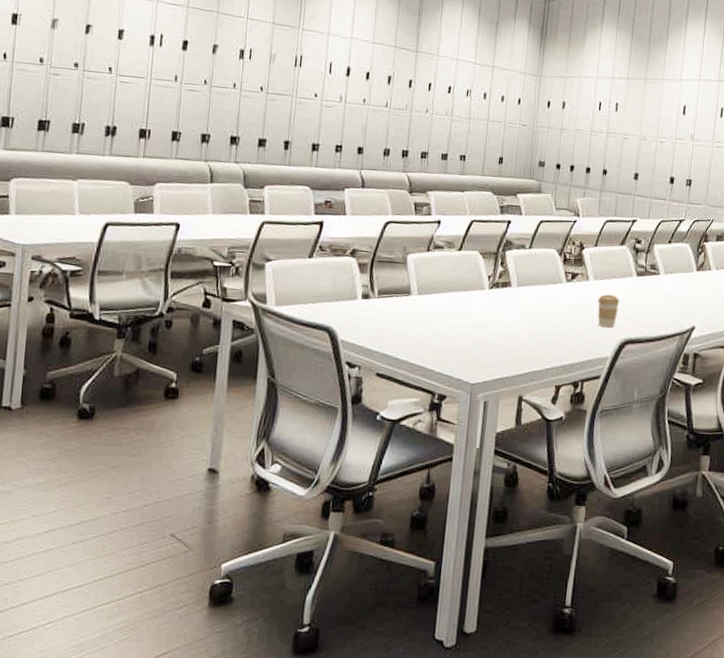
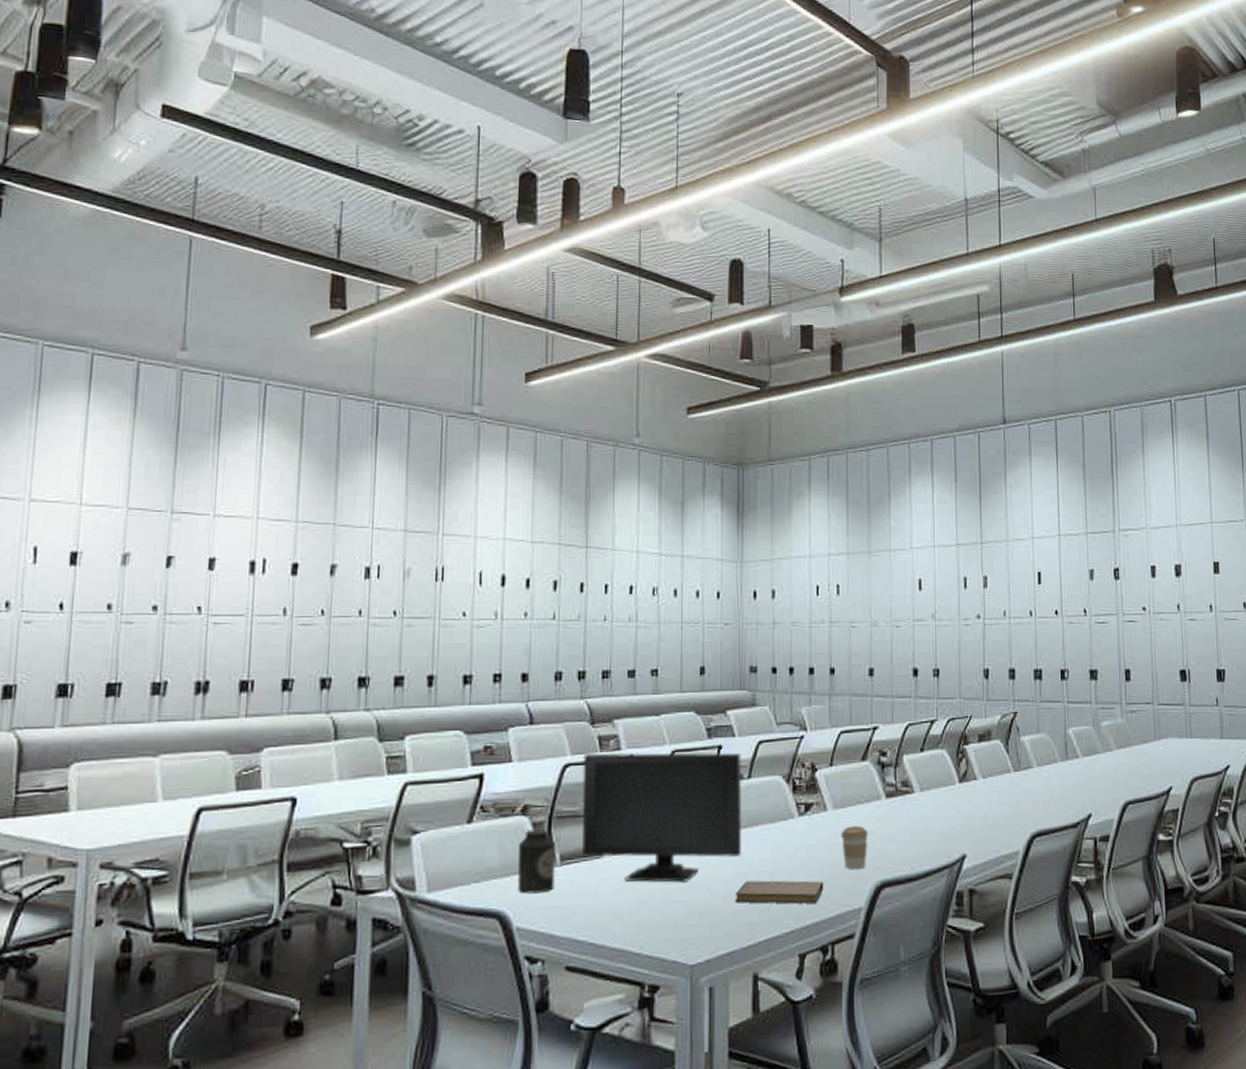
canister: none [344,268,376,317] -> present [518,829,556,894]
computer monitor: none [395,216,526,322] -> present [582,752,743,883]
notebook: none [510,326,581,350] -> present [734,880,824,905]

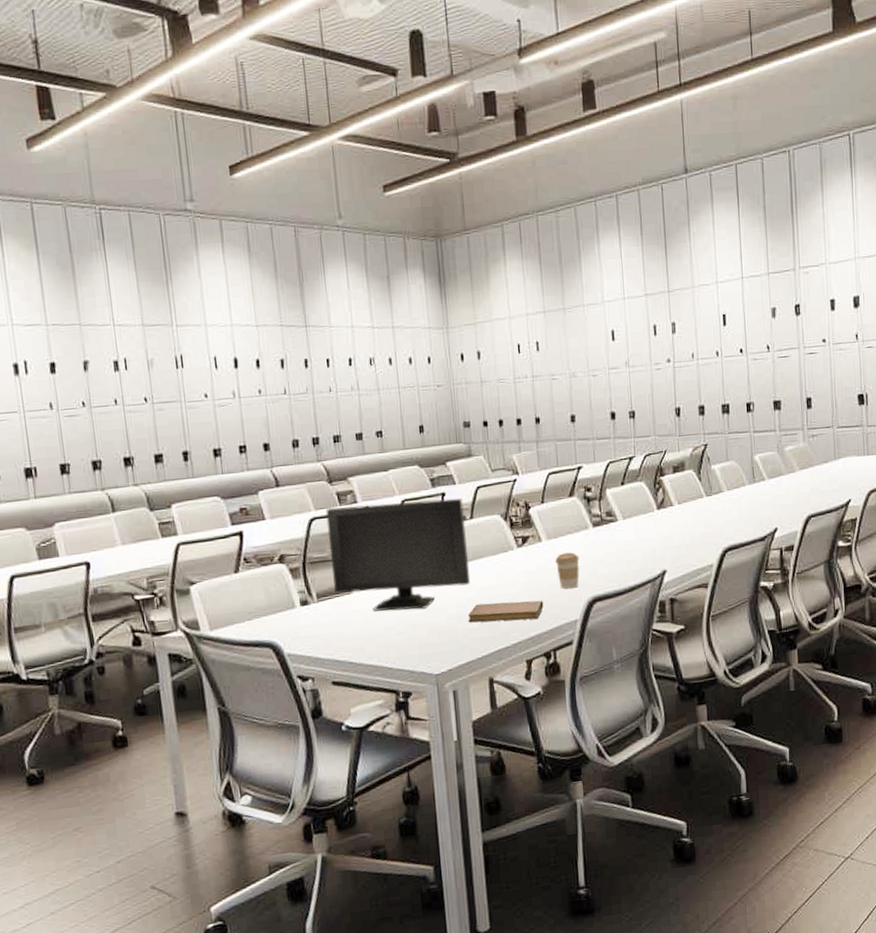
canister: present [518,829,556,894] -> none [280,573,315,627]

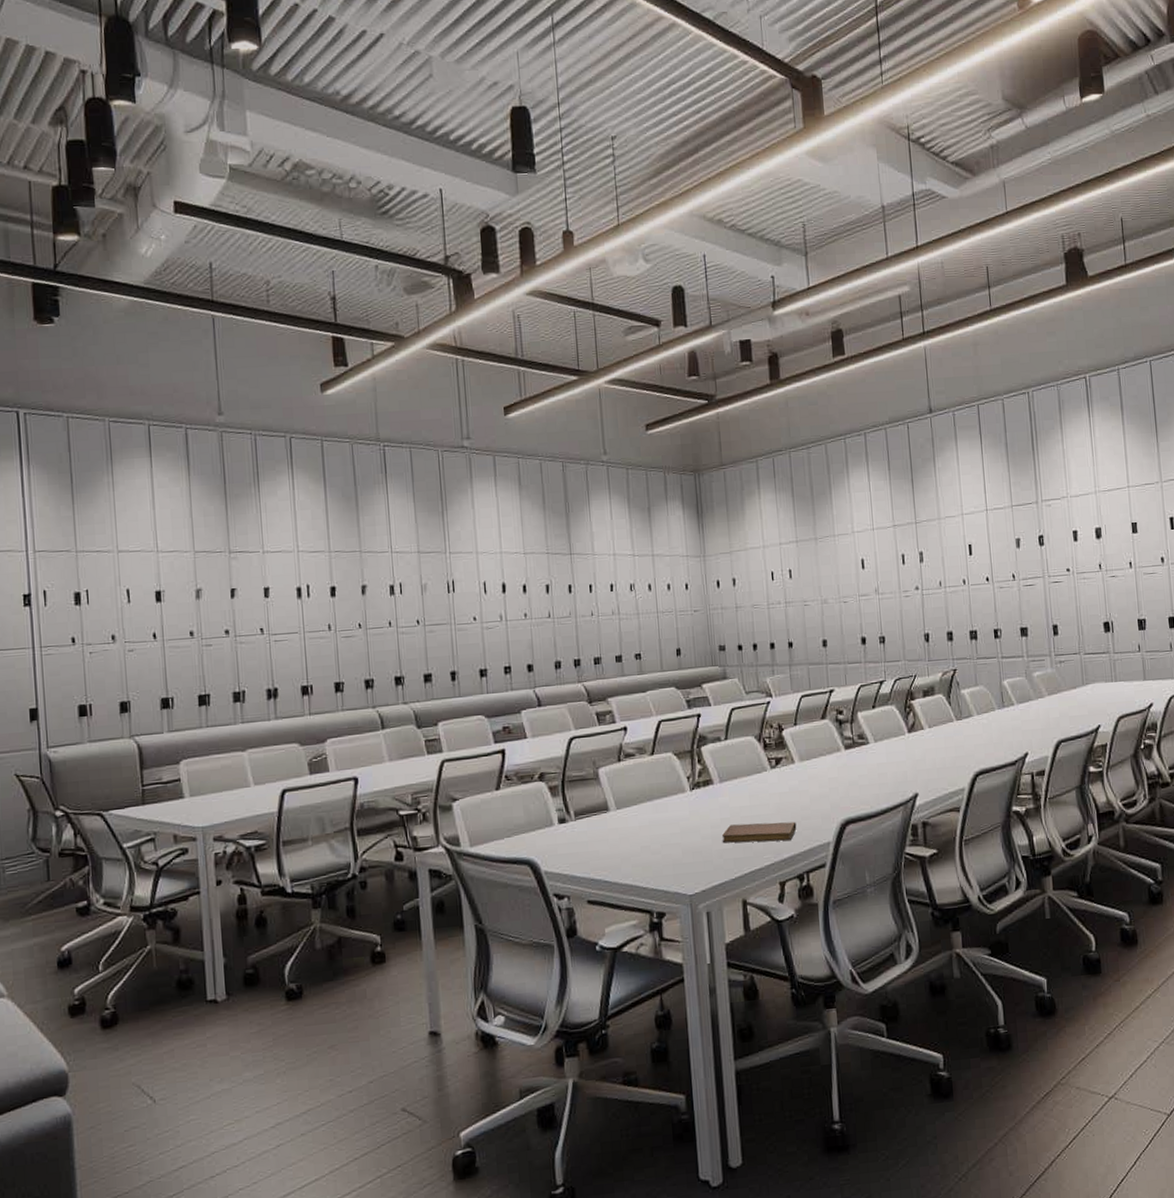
computer monitor: present [325,498,471,612] -> none [585,719,725,831]
coffee cup: present [555,552,580,589] -> none [808,774,832,811]

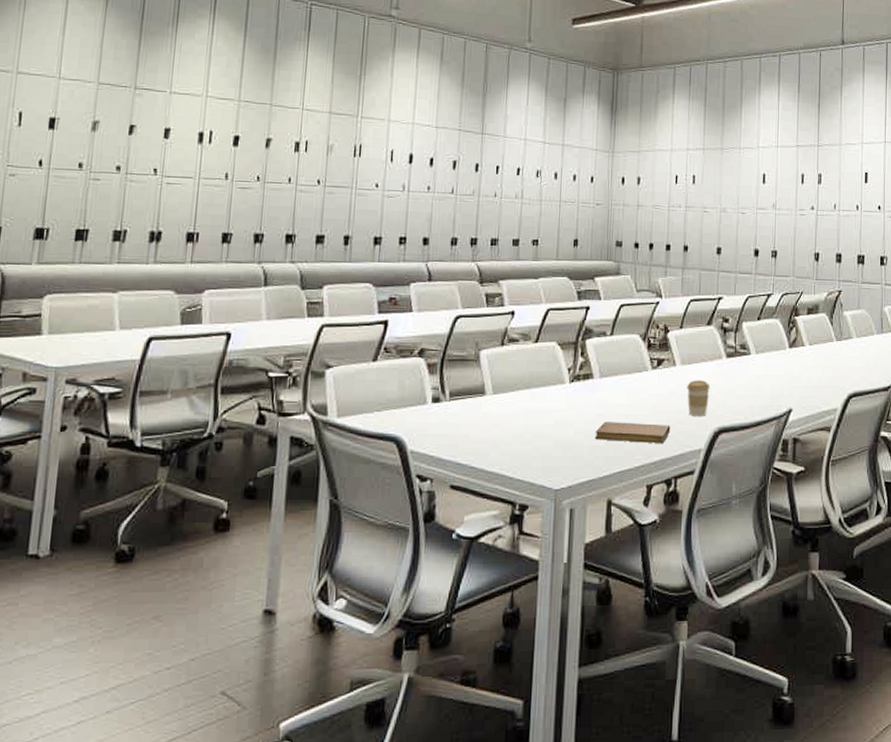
coffee cup: none [808,774,832,811] -> present [687,380,710,416]

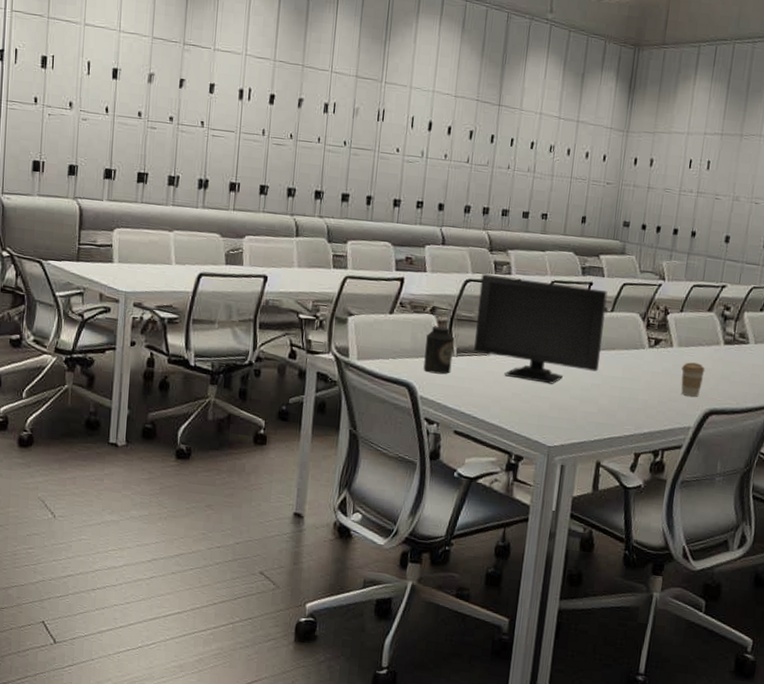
canister: none [413,369,446,423] -> present [423,325,455,375]
computer monitor: none [468,308,606,420] -> present [474,274,608,384]
notebook: present [595,422,671,444] -> none [589,391,662,418]

